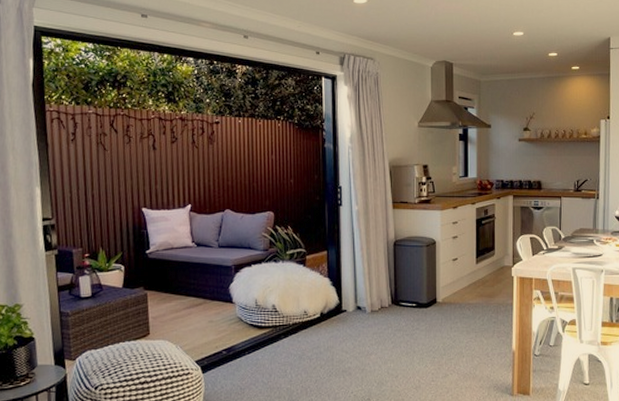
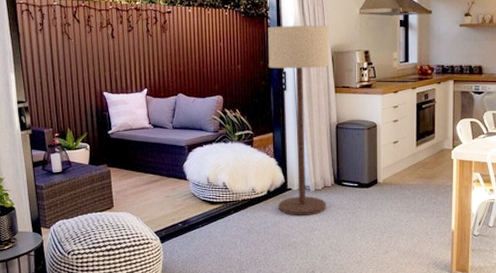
floor lamp: none [323,138,387,340] -> present [268,26,330,216]

